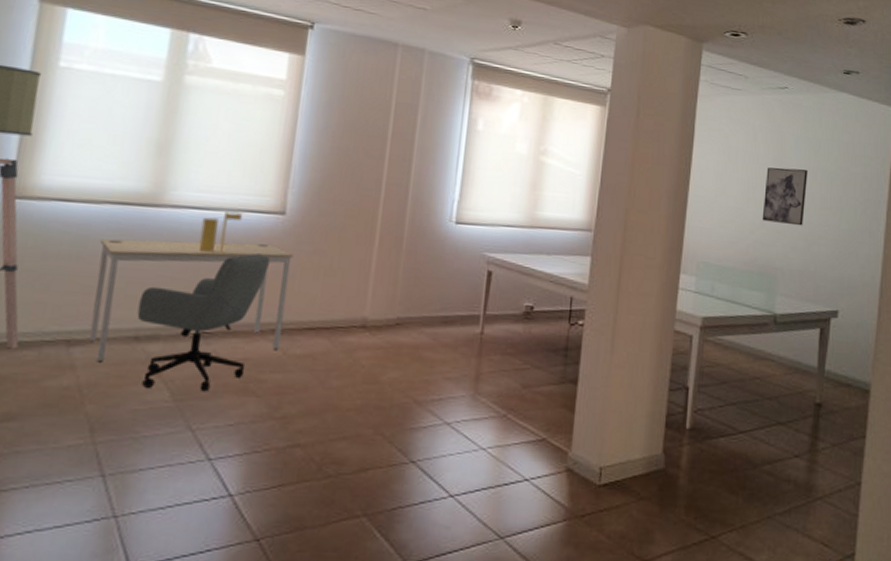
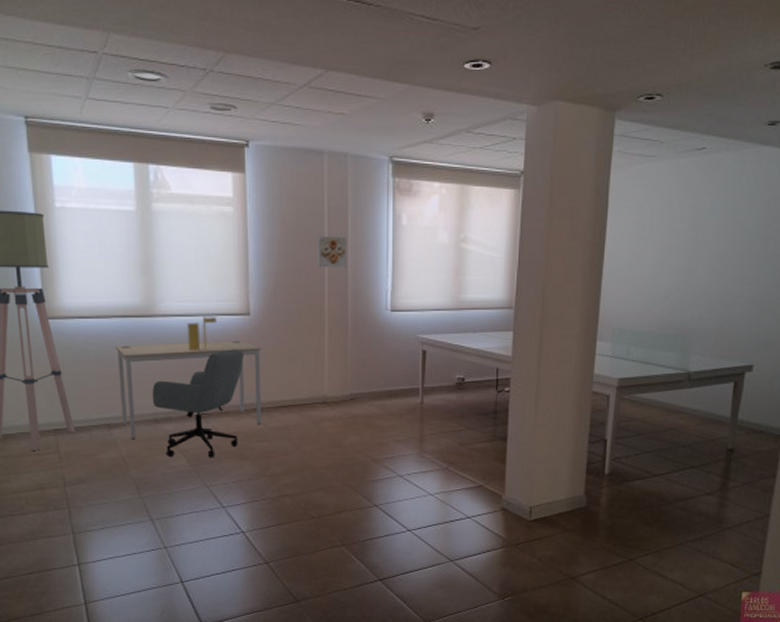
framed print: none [375,133,413,171] -> present [317,236,346,268]
wall art: present [762,167,808,226] -> none [677,231,725,288]

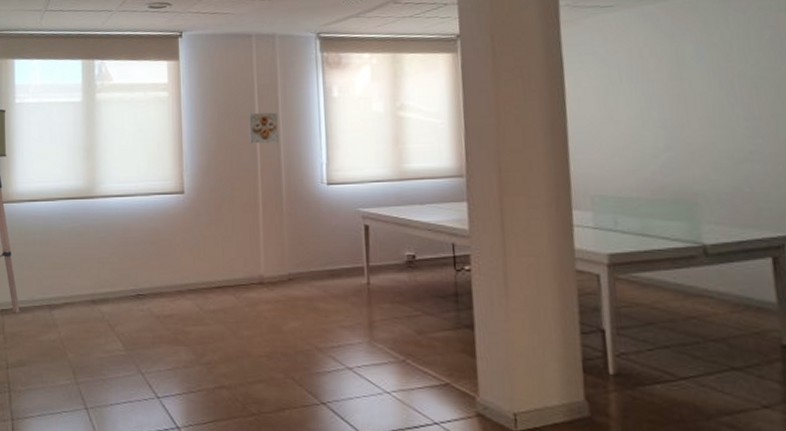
desk: present [115,340,262,440] -> none [59,218,197,321]
office chair: present [152,348,244,458] -> none [91,227,178,343]
letter holder: present [187,316,218,350] -> none [125,195,153,230]

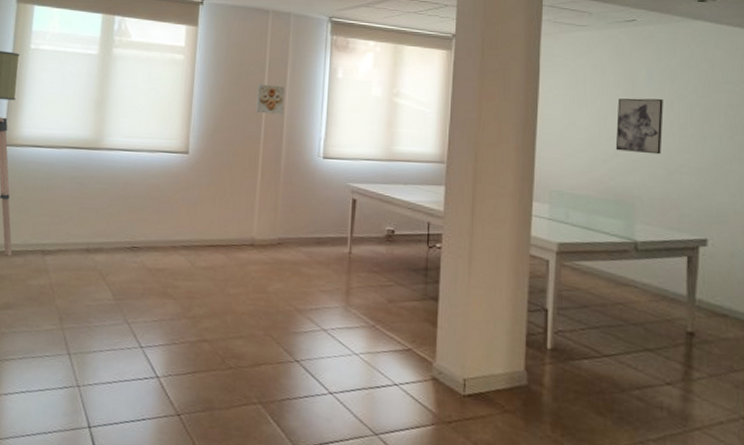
wall art: none [662,79,724,143] -> present [615,98,664,155]

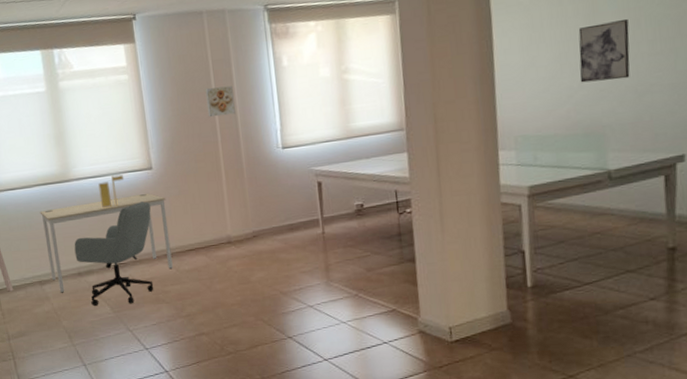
desk: none [56,175,196,268] -> present [39,193,173,293]
office chair: none [87,184,179,294] -> present [74,201,154,306]
letter holder: none [127,151,158,185] -> present [98,175,124,208]

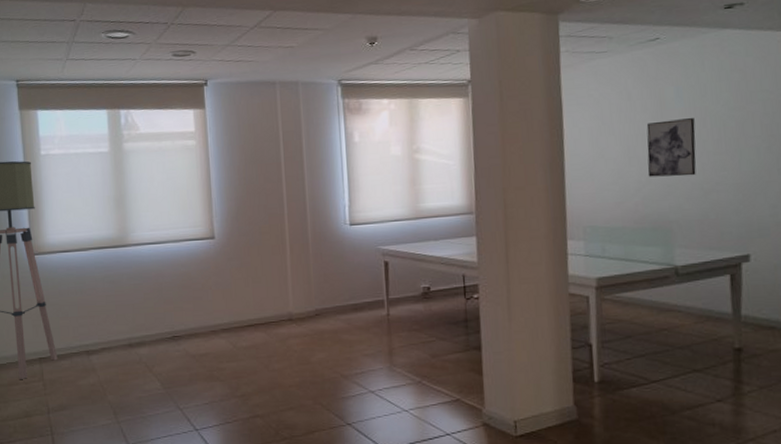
desk: present [39,193,173,293] -> none [93,263,230,365]
office chair: present [74,201,154,306] -> none [126,271,210,380]
letter holder: present [98,175,124,208] -> none [157,242,185,276]
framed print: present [205,85,235,118] -> none [274,158,304,189]

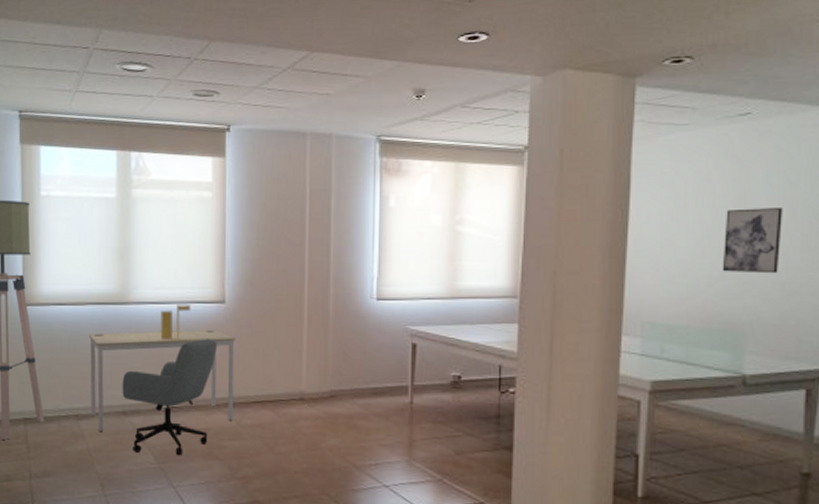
desk: none [93,263,230,365] -> present [88,329,236,432]
office chair: none [126,271,210,380] -> present [122,338,217,456]
letter holder: none [157,242,185,276] -> present [160,303,192,340]

